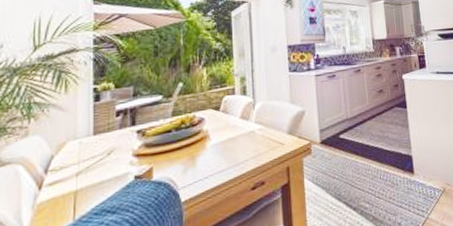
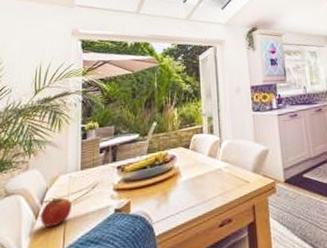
apple: none [45,165,83,198] -> present [40,197,71,227]

